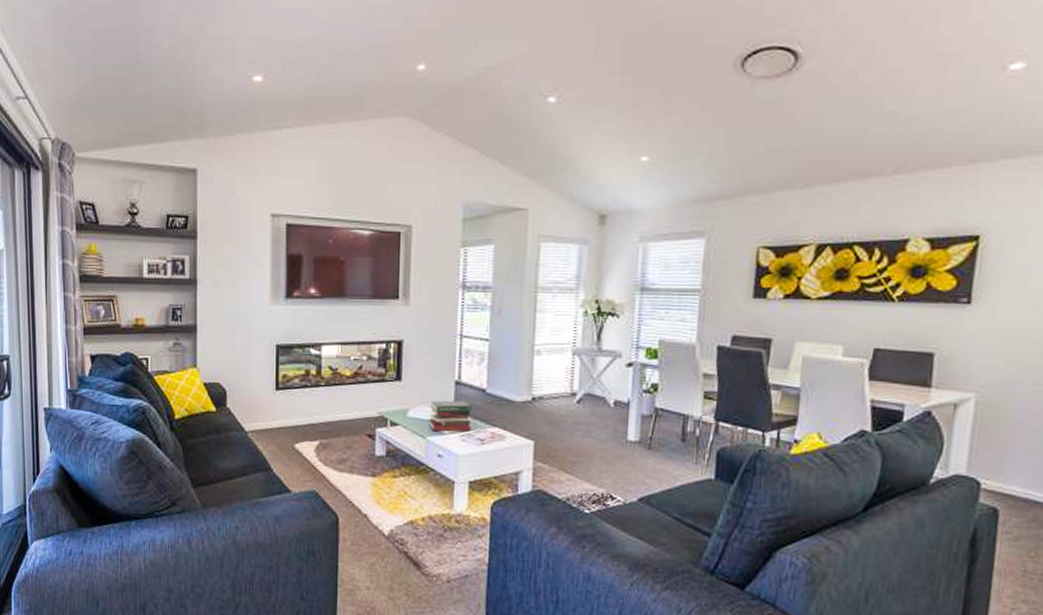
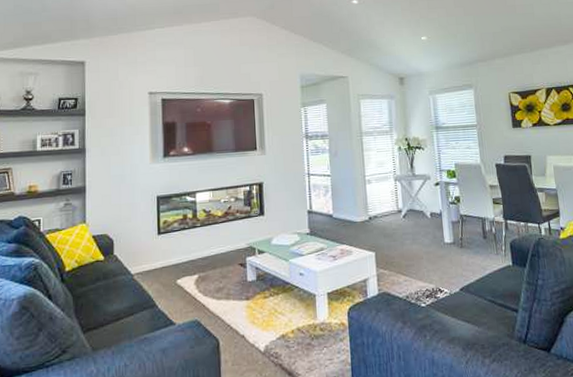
books: present [429,400,471,432] -> none [290,226,324,254]

